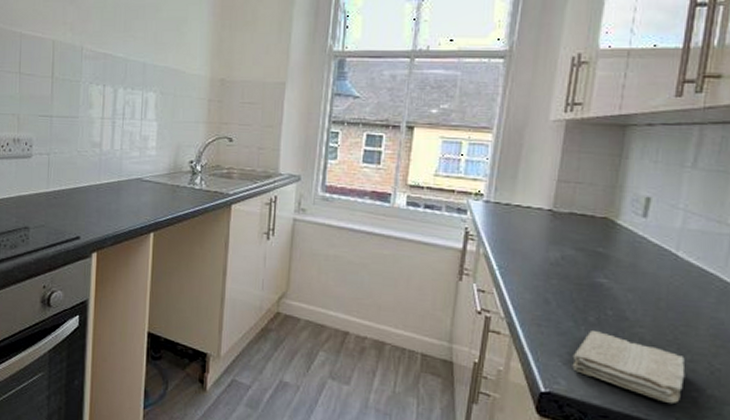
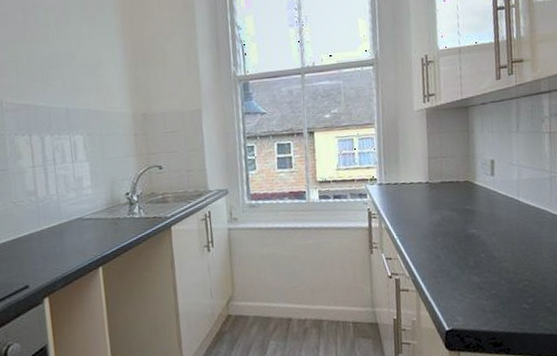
washcloth: present [572,331,686,405] -> none [463,272,541,317]

